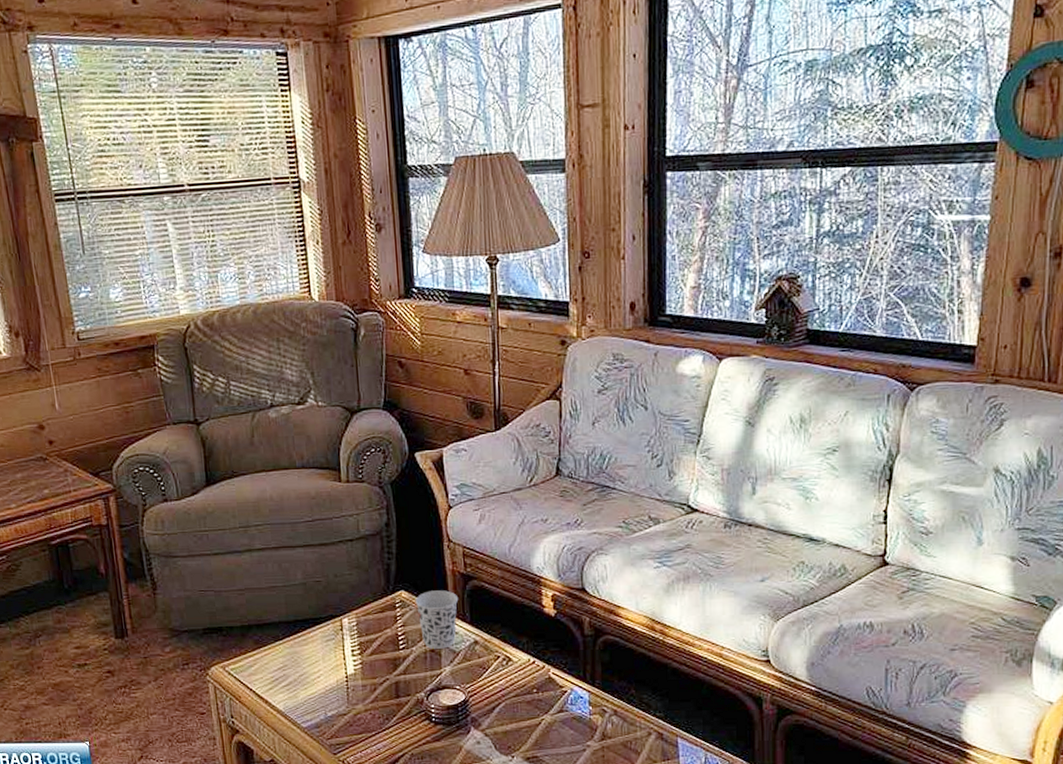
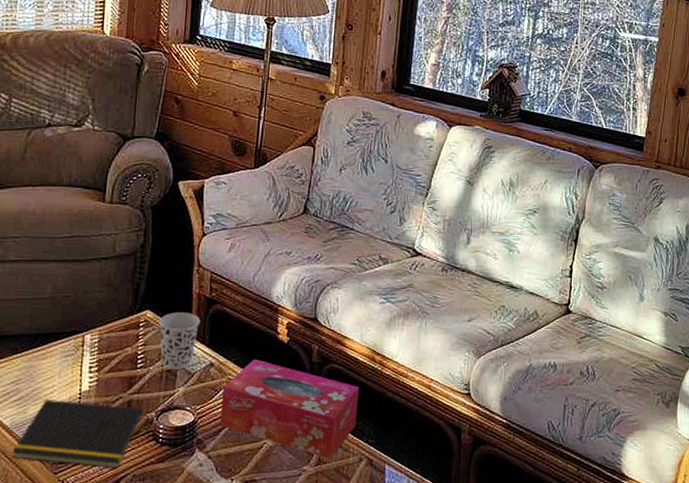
notepad: none [290,684,413,748] -> present [12,400,144,468]
tissue box: none [491,634,641,734] -> present [220,359,359,460]

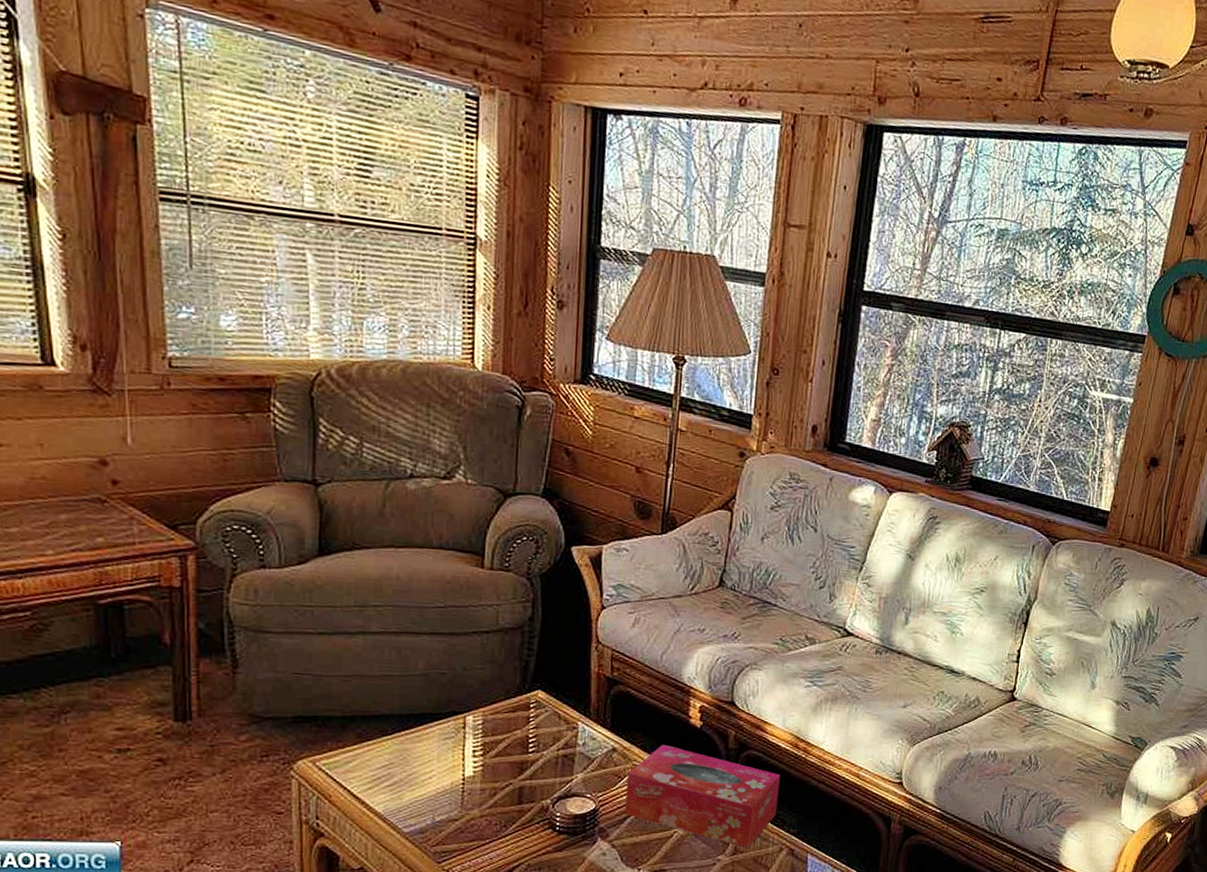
notepad: present [12,400,144,468] -> none [387,785,538,857]
cup: present [158,312,201,371] -> none [552,692,601,756]

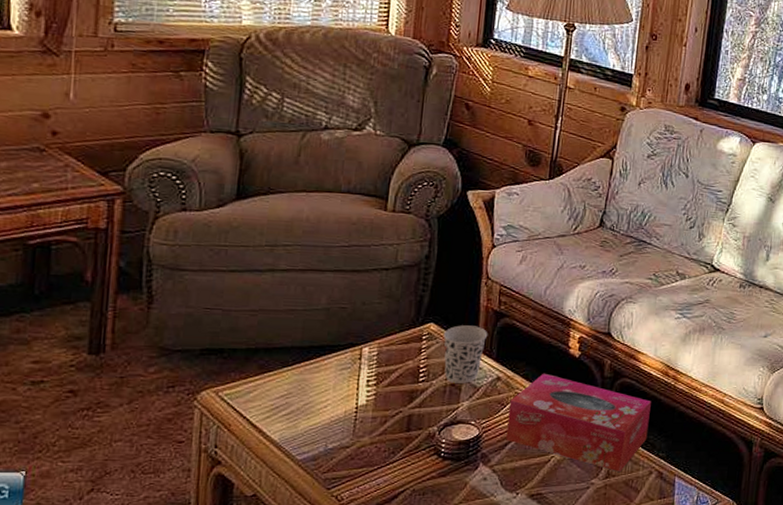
cup: none [552,692,601,756] -> present [443,325,488,384]

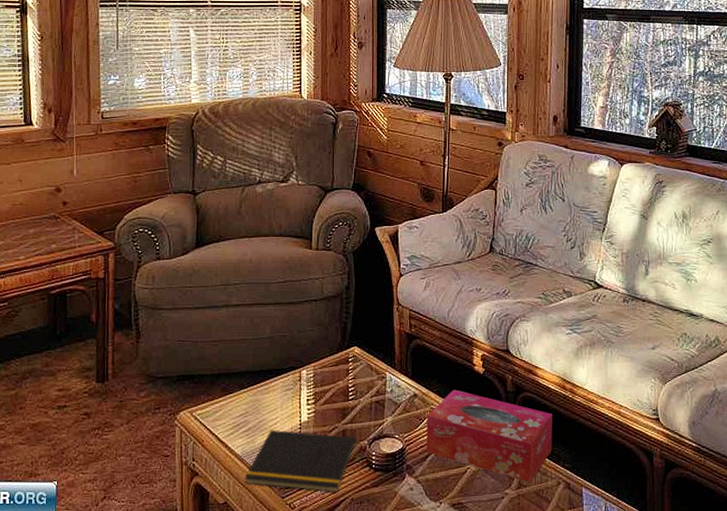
notepad: none [280,414,425,483] -> present [244,430,357,492]
cup: present [443,325,488,384] -> none [365,348,403,401]

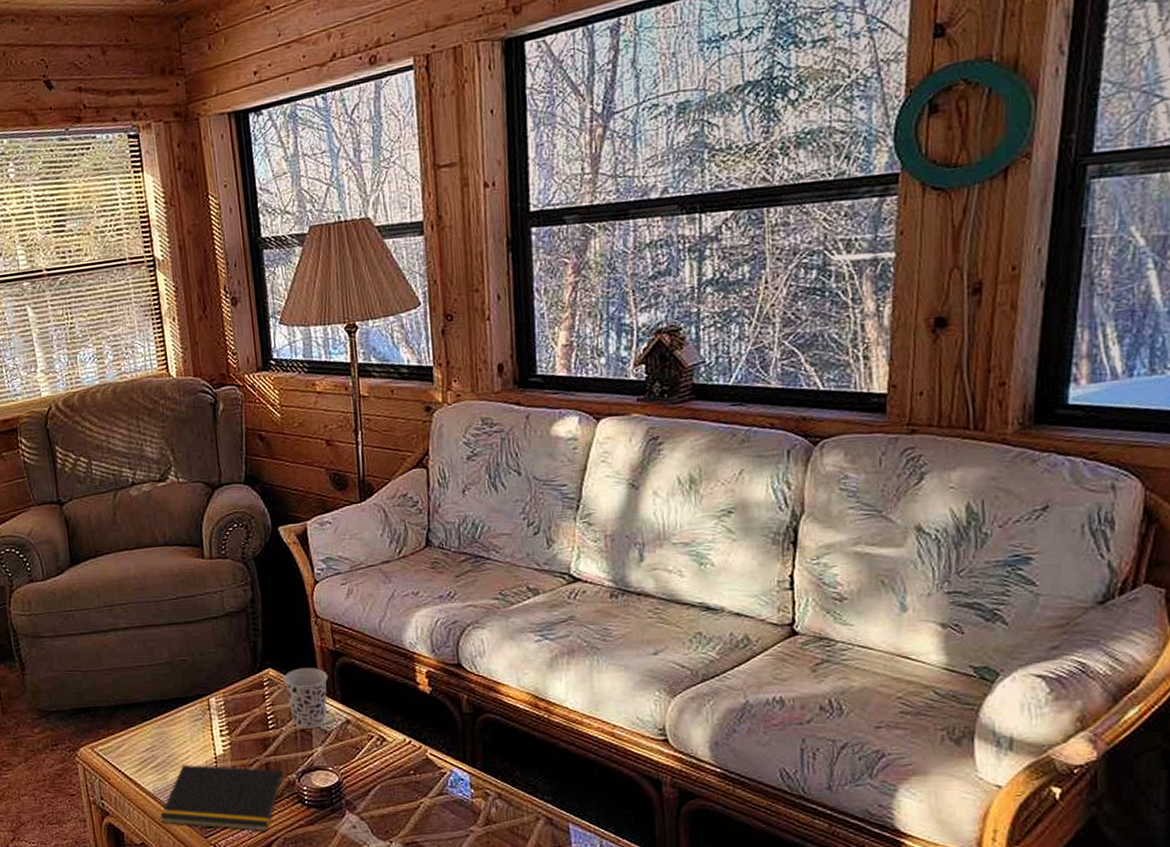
cup: none [365,348,403,401] -> present [283,668,329,730]
tissue box: present [426,389,552,483] -> none [364,713,526,819]

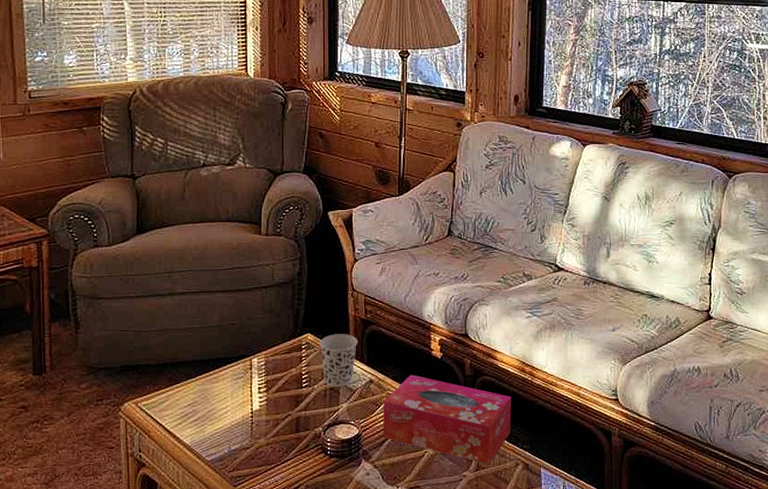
notepad: present [160,765,284,831] -> none [194,419,312,480]
tissue box: none [364,713,526,819] -> present [383,374,511,465]

